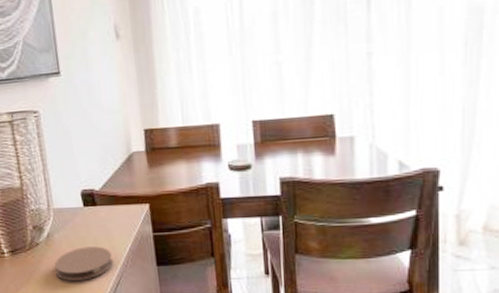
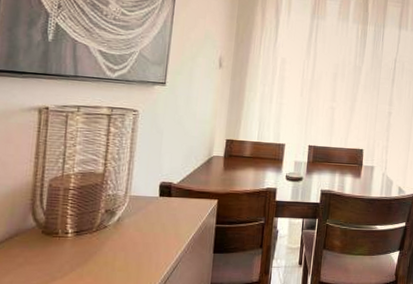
coaster: present [55,246,113,281] -> none [117,232,175,263]

